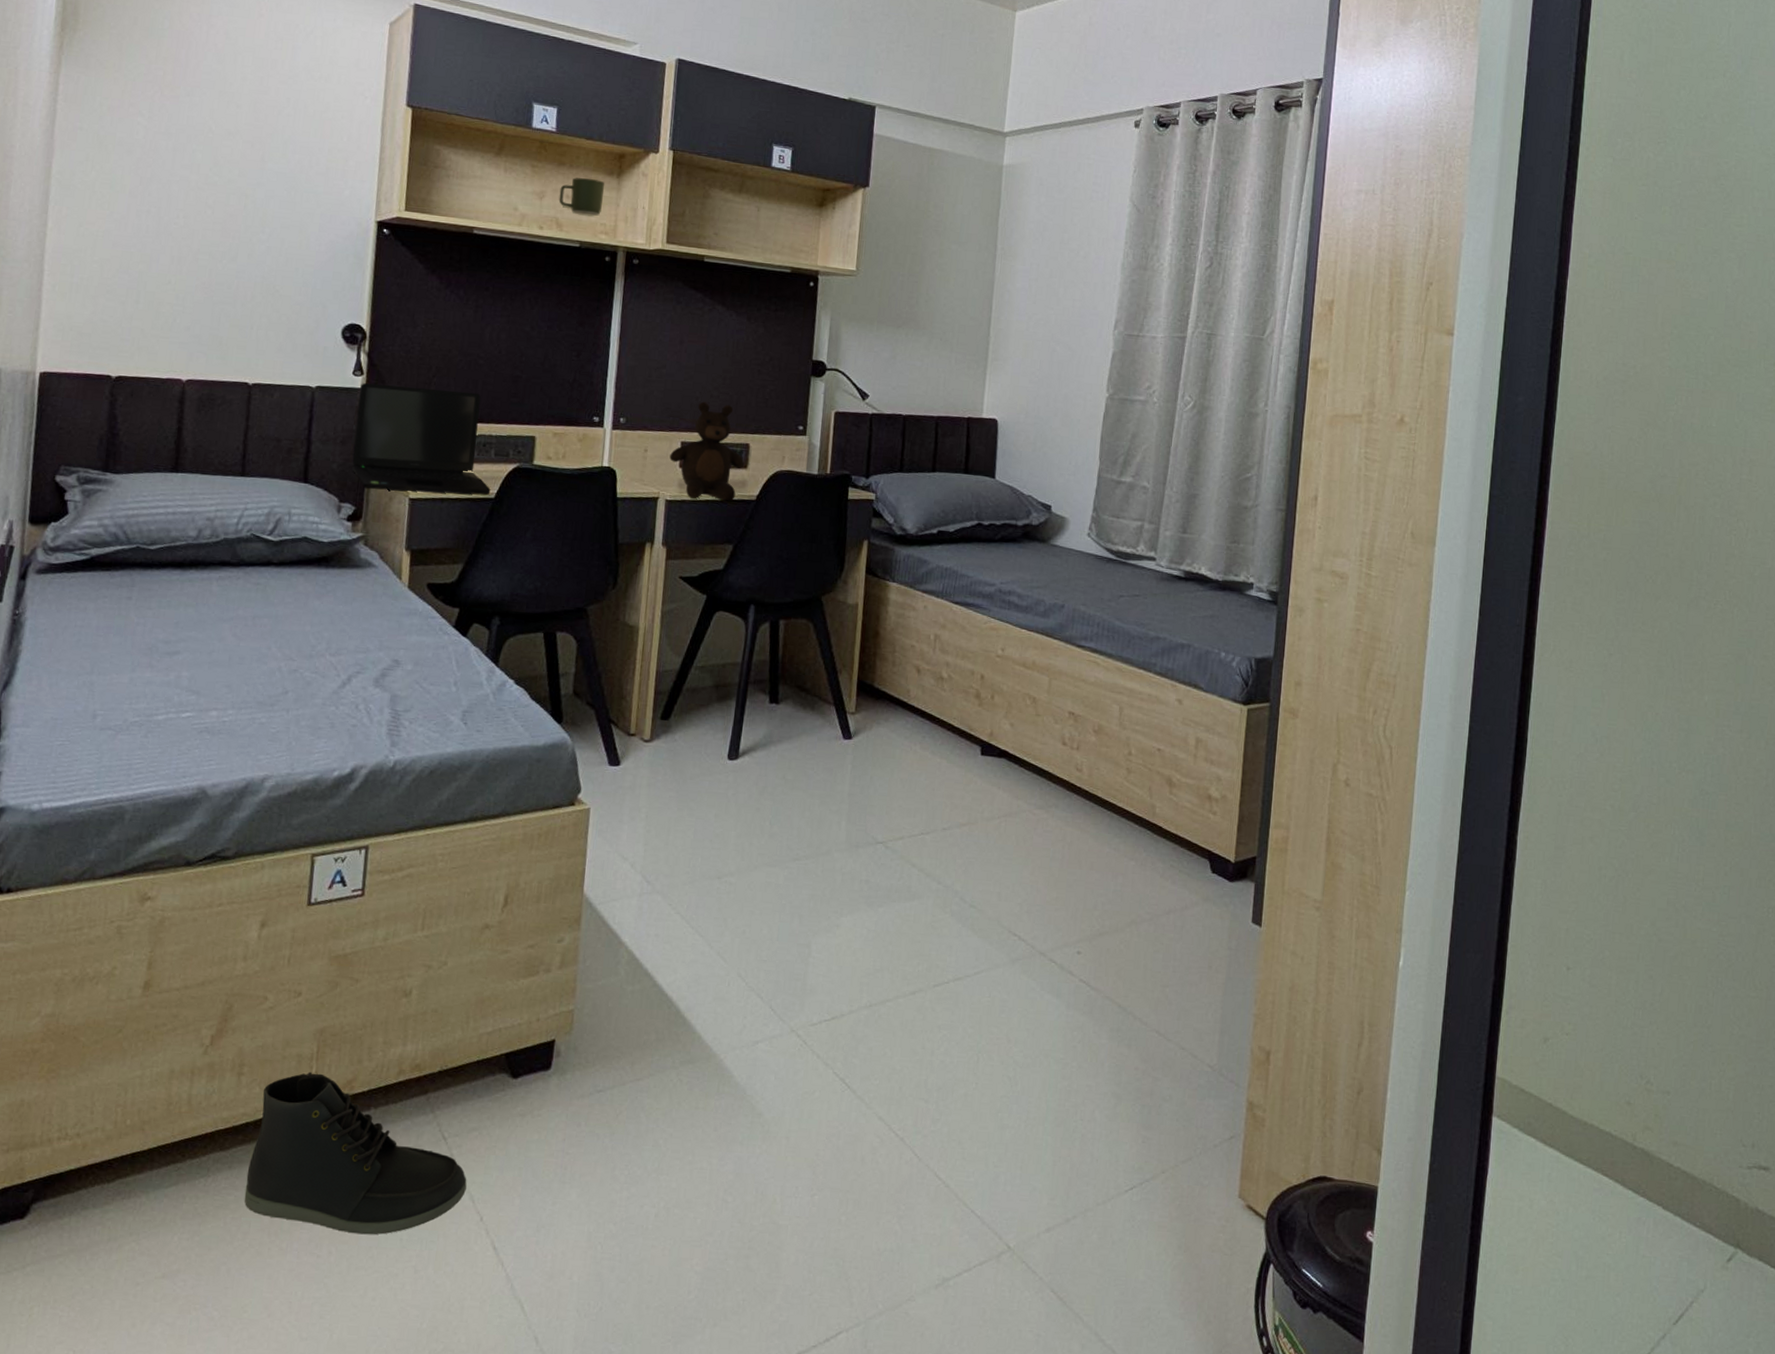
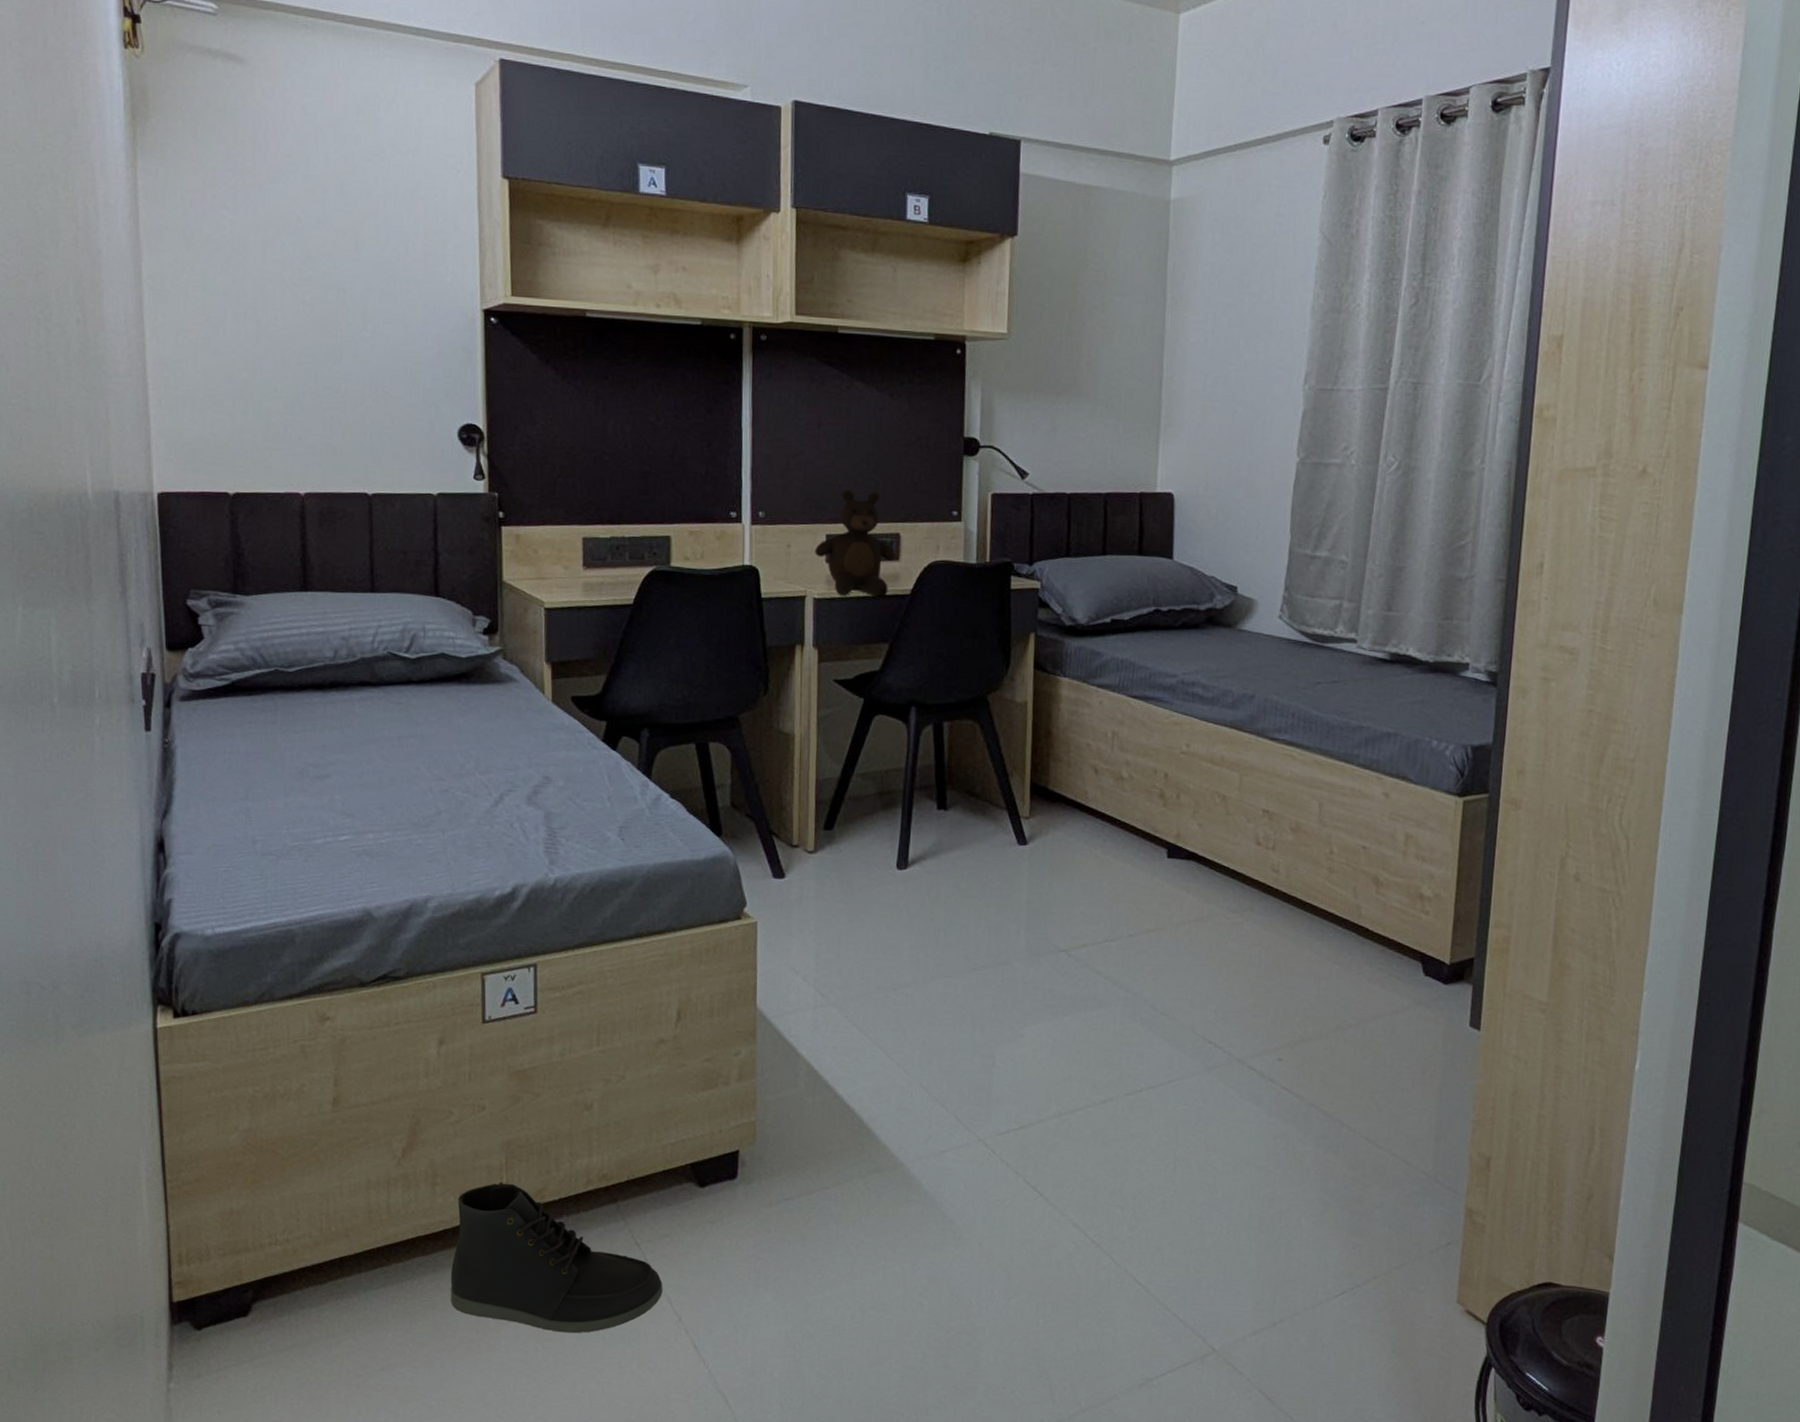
laptop: present [352,383,491,495] -> none [482,487,628,602]
mug: present [559,177,605,217] -> none [675,246,724,290]

